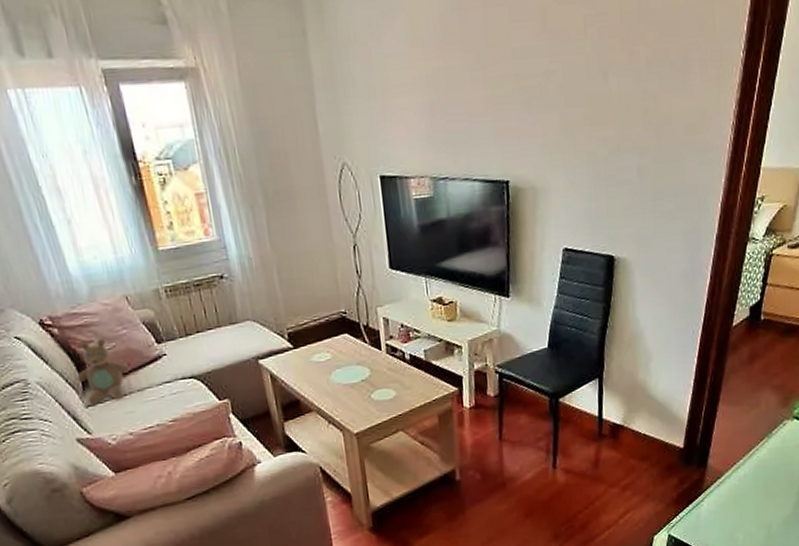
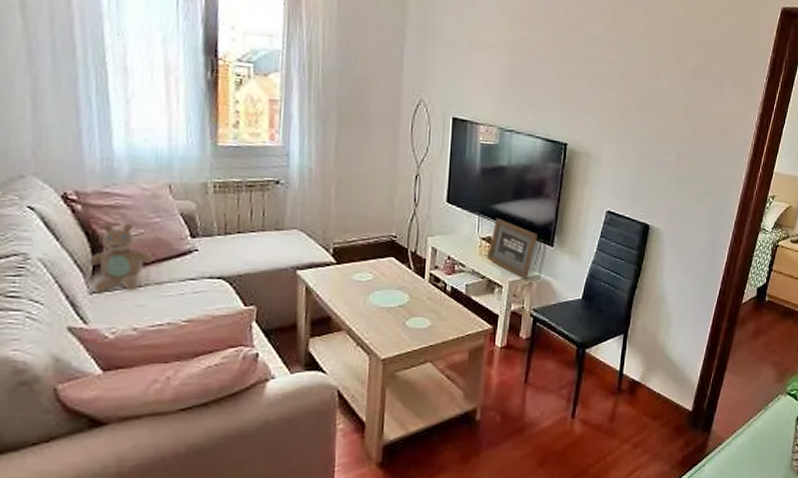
picture frame: none [441,276,491,335] -> present [487,218,537,278]

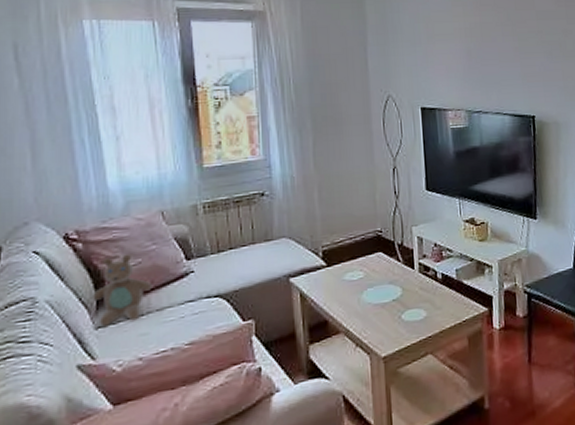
picture frame: present [487,218,537,278] -> none [473,198,520,255]

